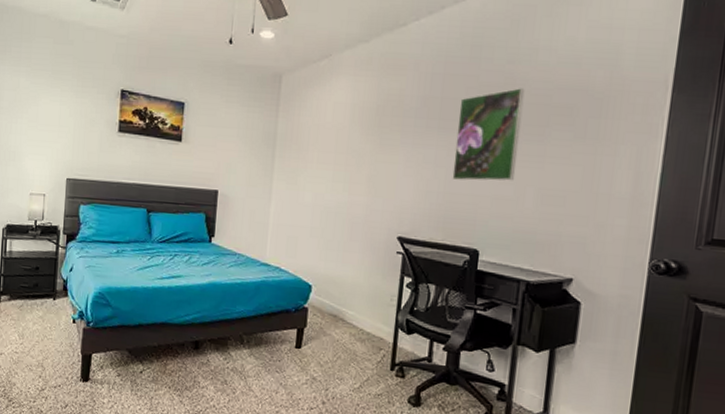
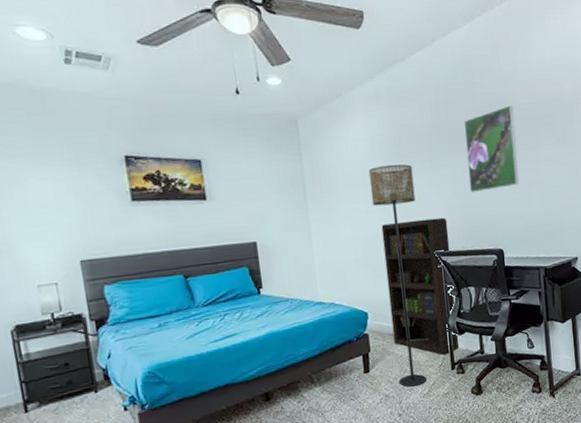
floor lamp: none [330,134,391,377] -> present [368,164,427,387]
bookcase: none [333,197,419,352] -> present [381,217,460,355]

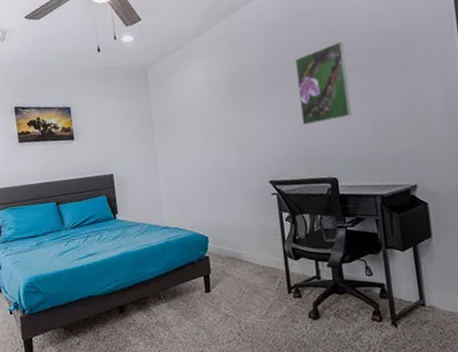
floor lamp: present [368,164,427,387] -> none [207,102,265,308]
bookcase: present [381,217,460,355] -> none [219,149,296,279]

